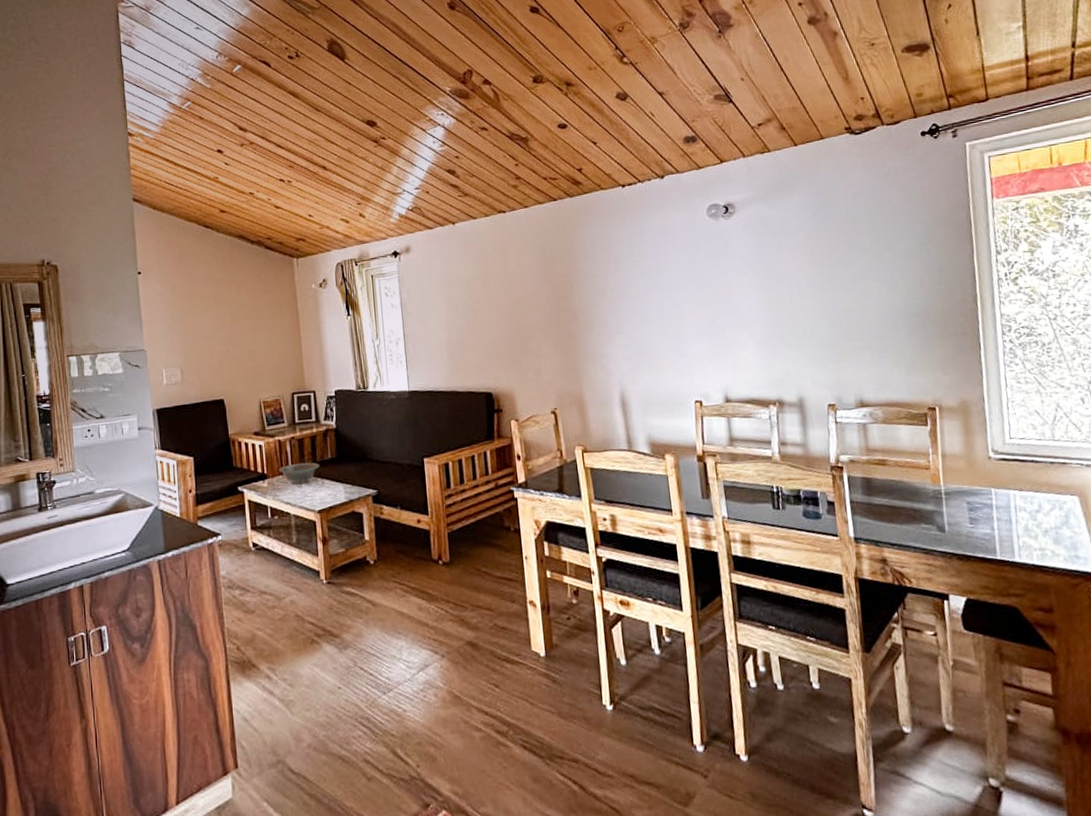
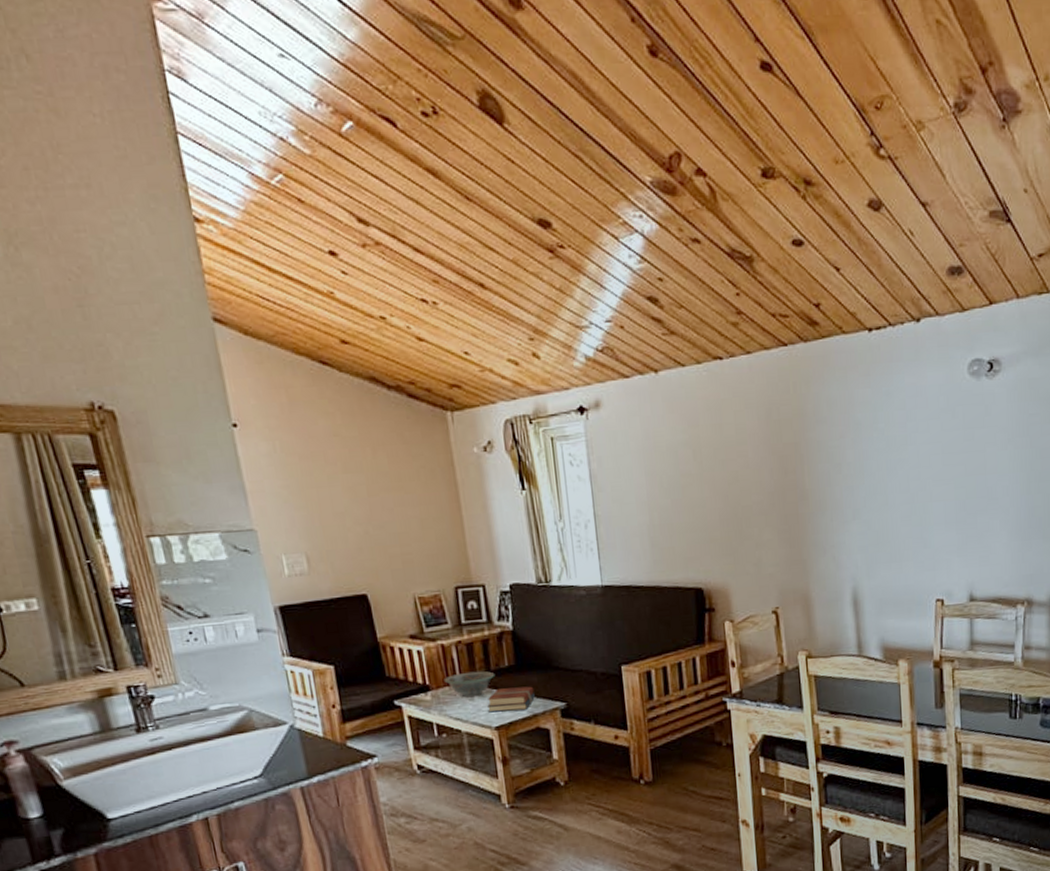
books: none [312,475,352,498] -> present [487,686,535,713]

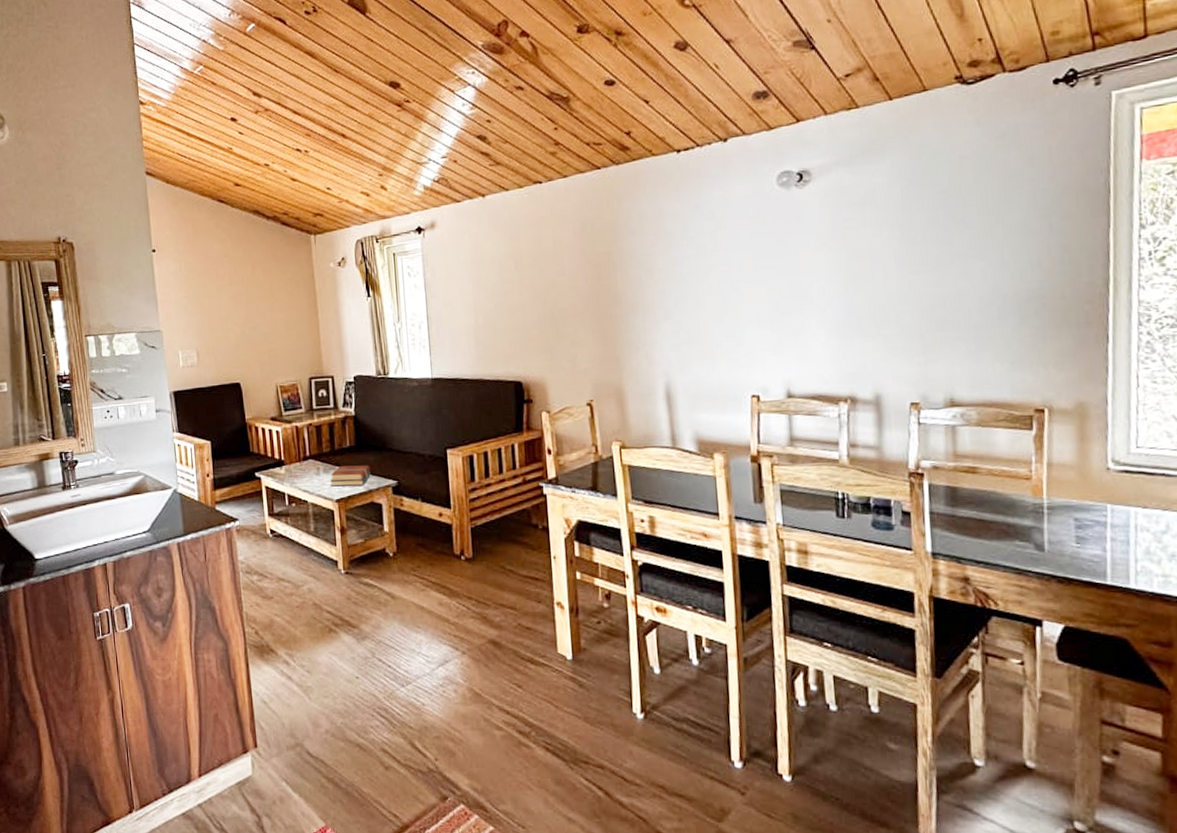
decorative bowl: present [444,671,495,698] -> none [296,450,338,473]

